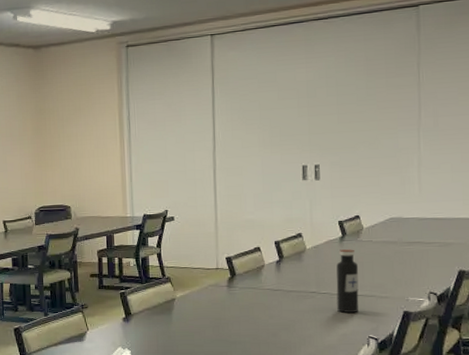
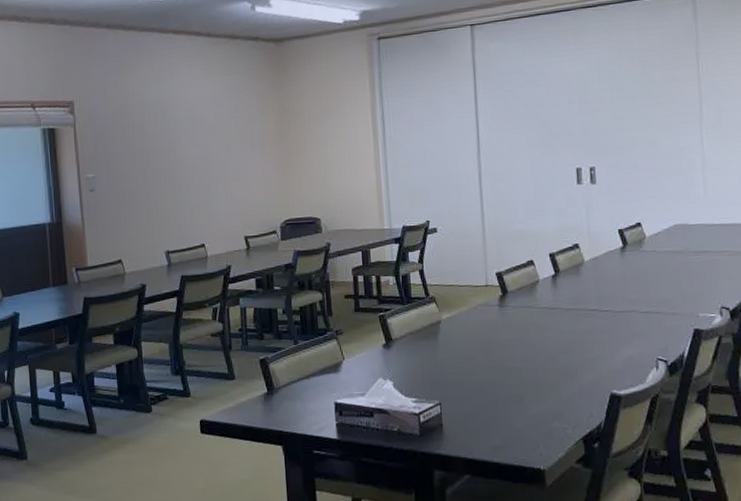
water bottle: present [336,249,359,313] -> none [618,260,645,332]

